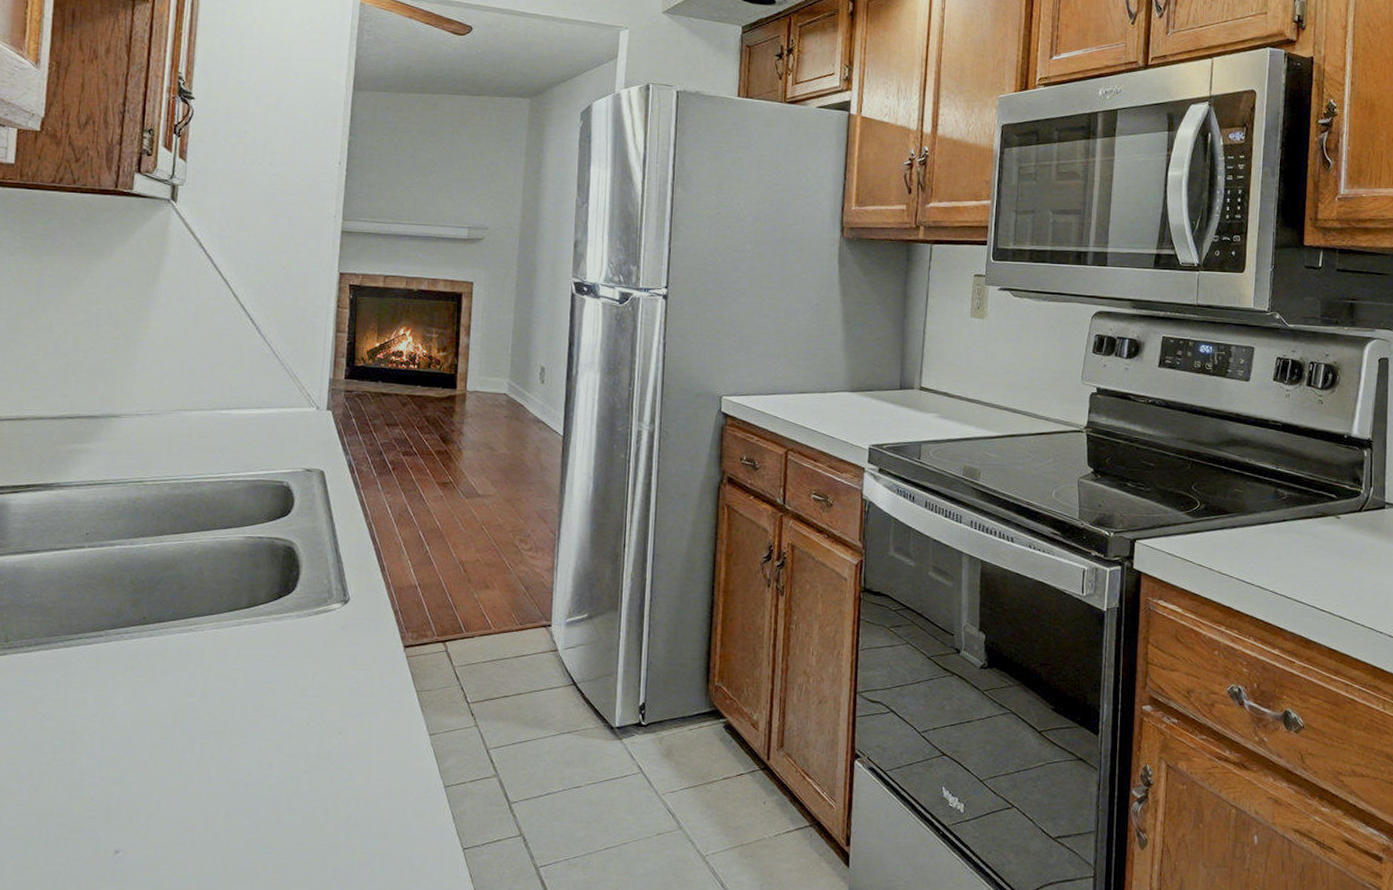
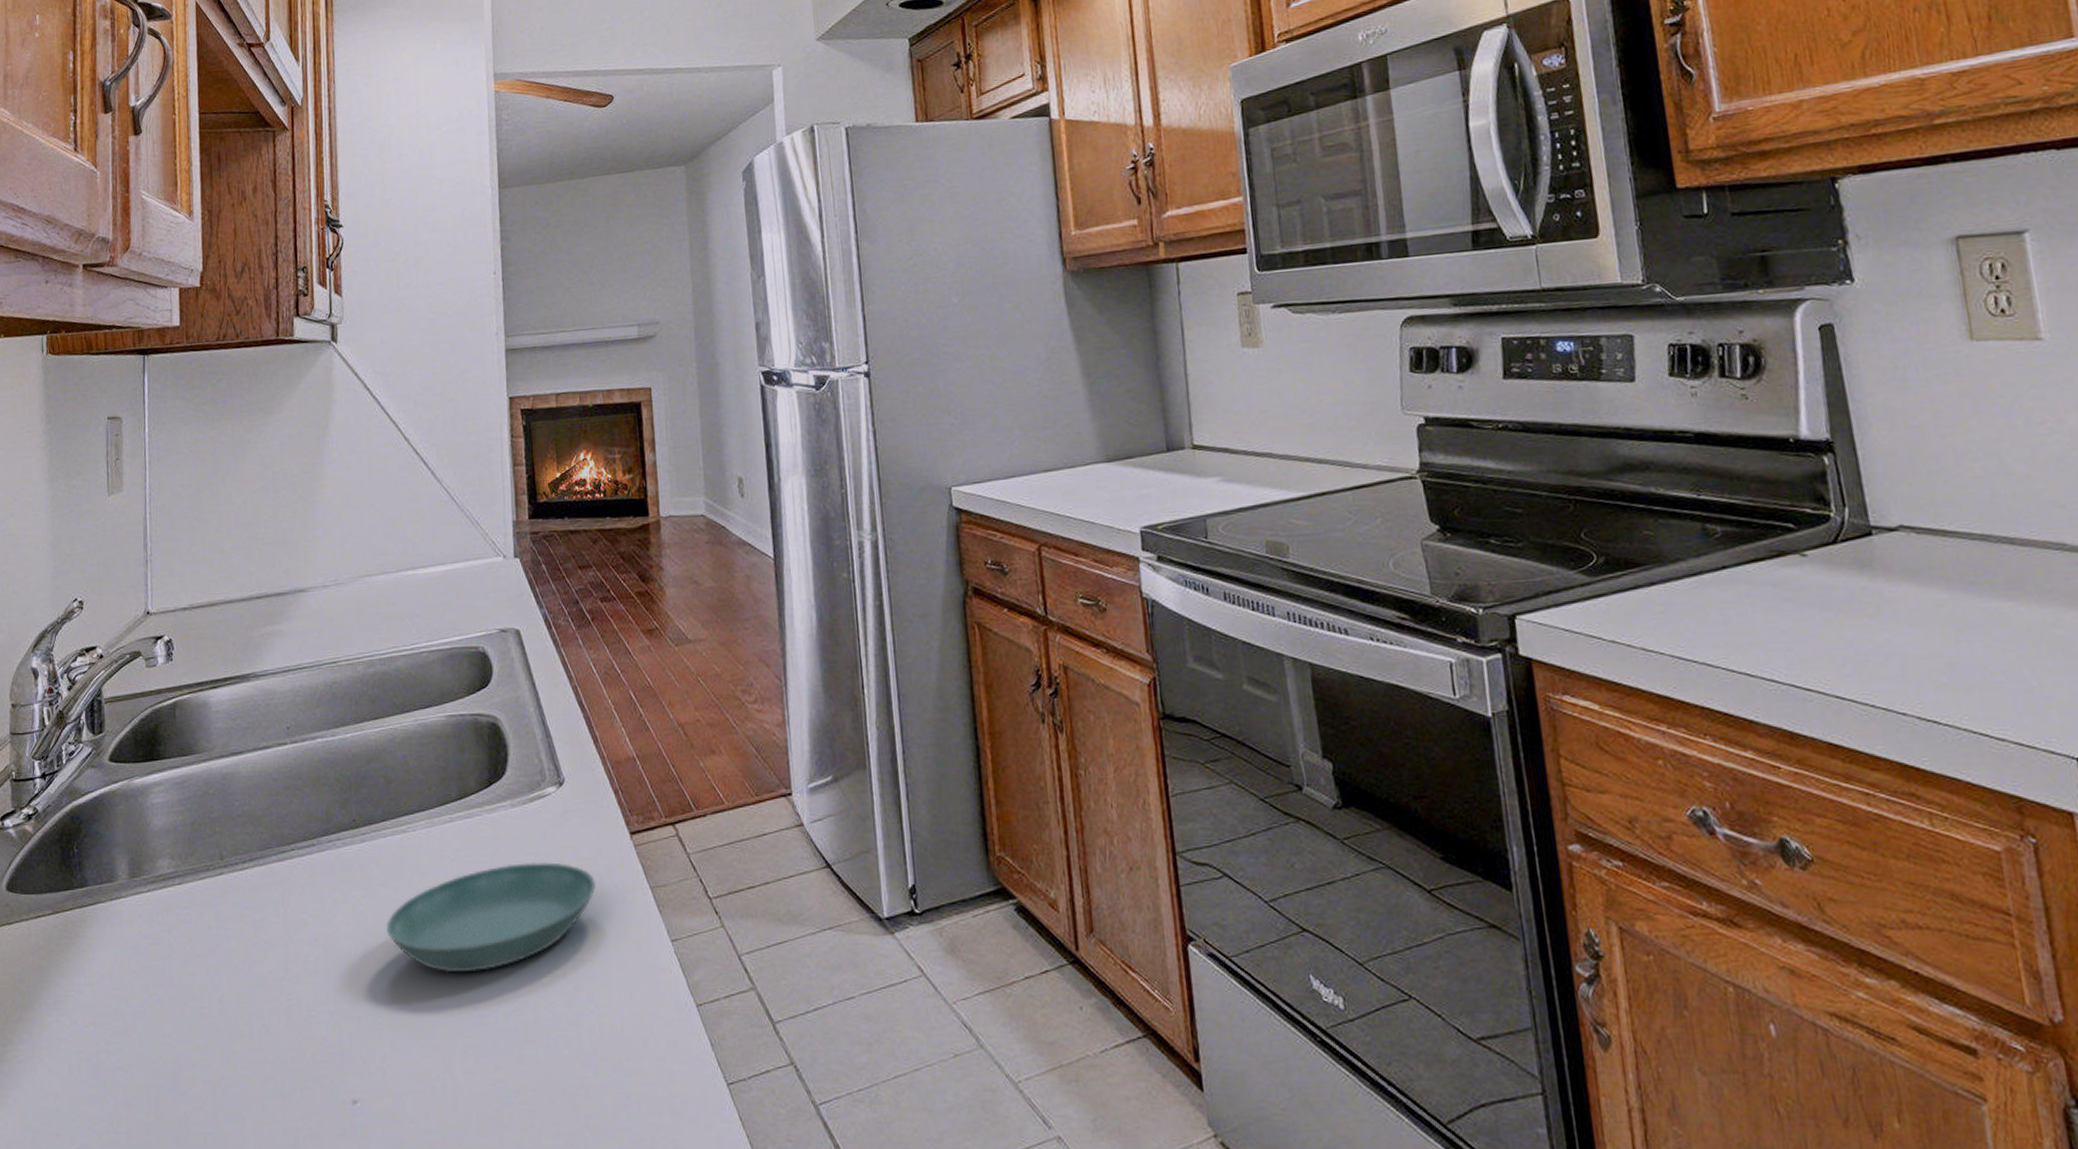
saucer: none [164,664,368,750] -> present [386,862,597,973]

